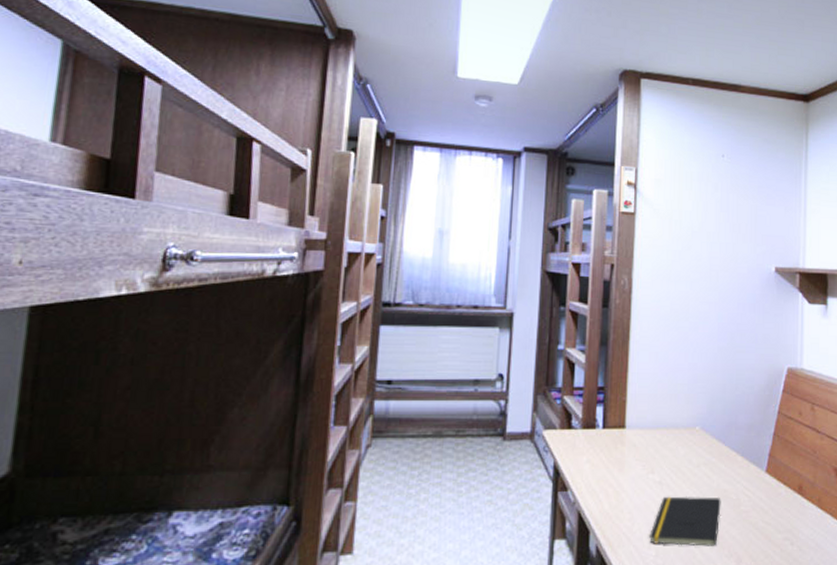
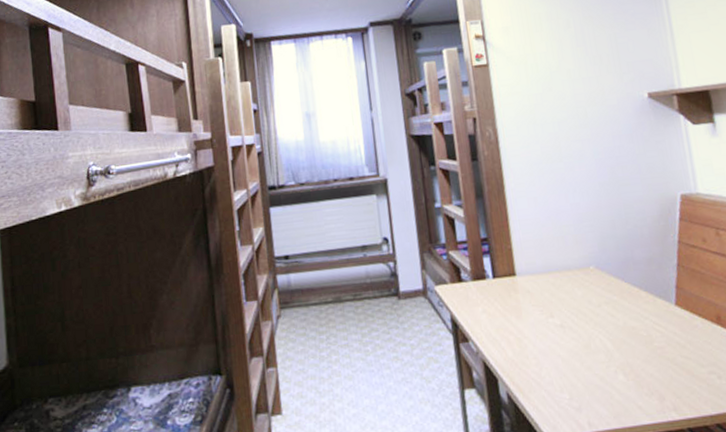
notepad: present [648,496,721,546] -> none [559,336,634,387]

